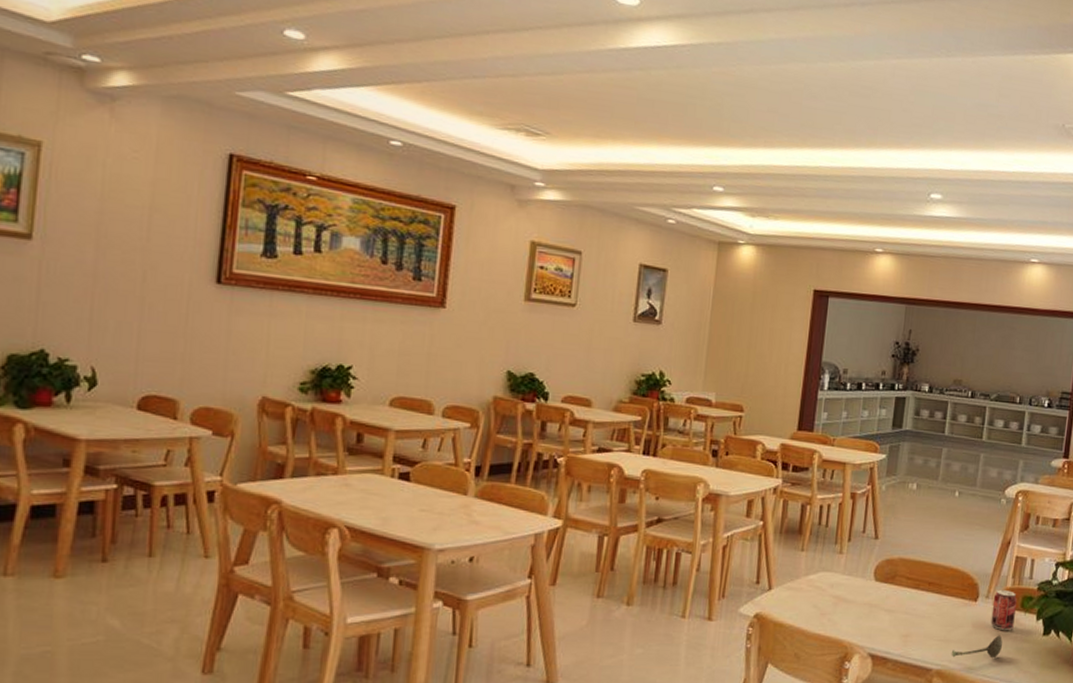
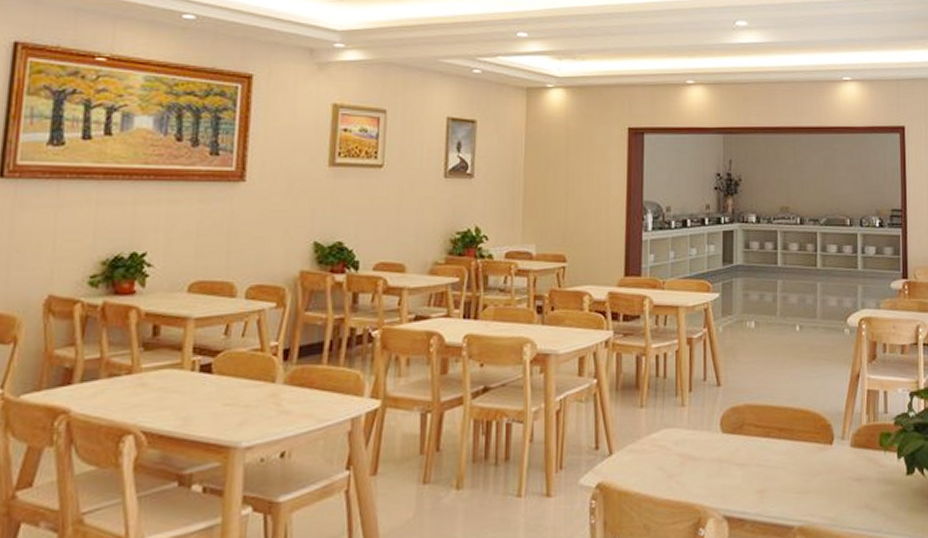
soupspoon: present [951,635,1003,659] -> none [812,479,866,511]
beverage can: present [990,589,1017,631] -> none [849,427,875,475]

